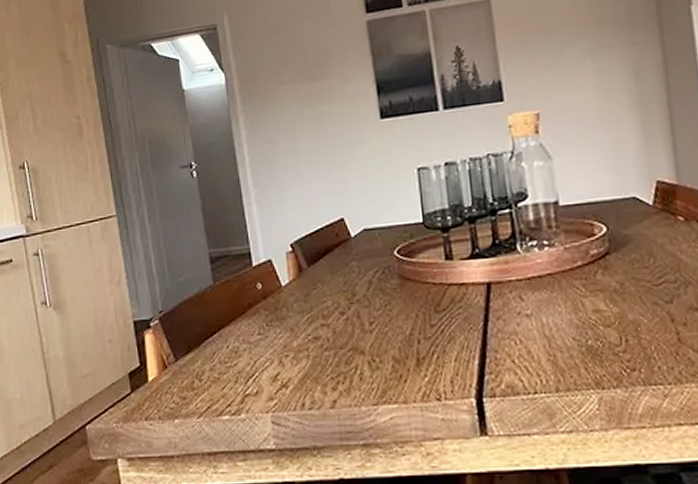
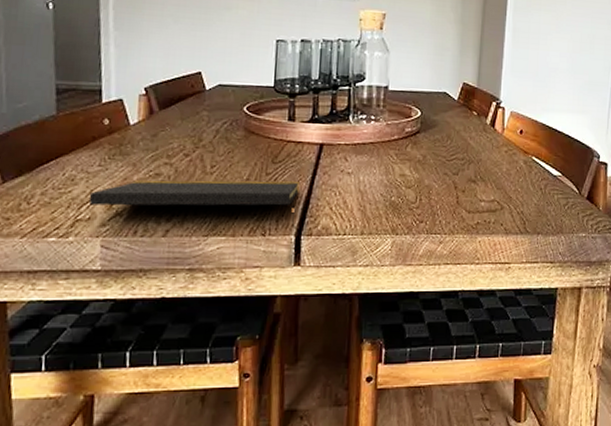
notepad: none [253,332,474,390] -> present [88,180,299,229]

